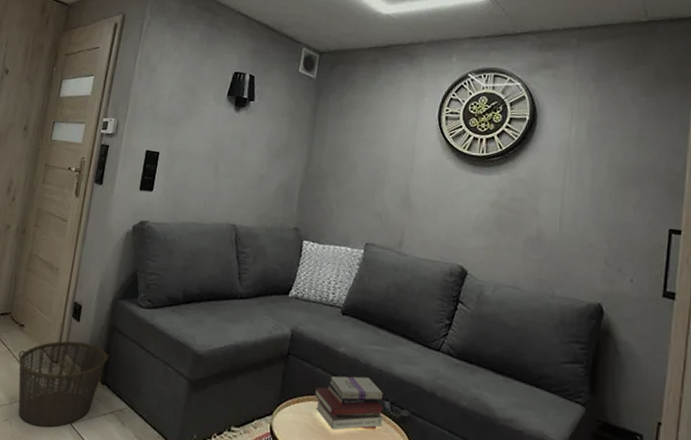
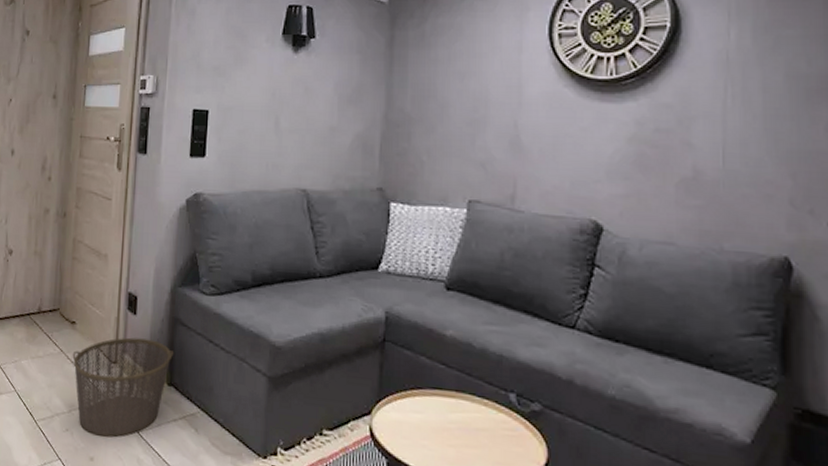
books: present [314,376,384,431] -> none [419,364,509,431]

